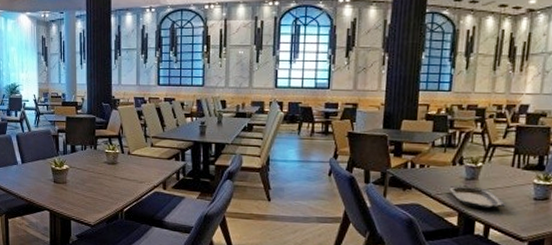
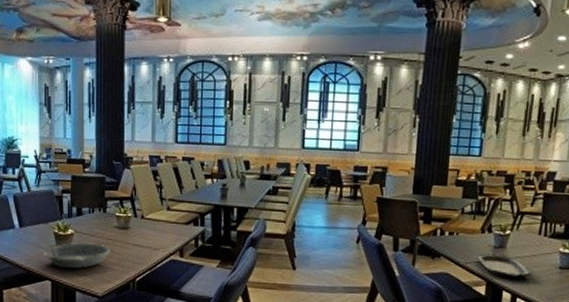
bowl: none [42,176,101,201] -> present [43,242,110,270]

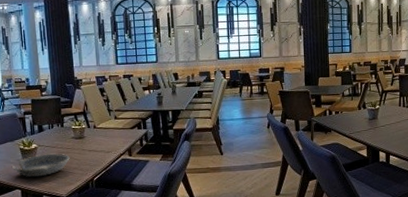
serving tray: present [477,252,533,279] -> none [358,123,399,142]

